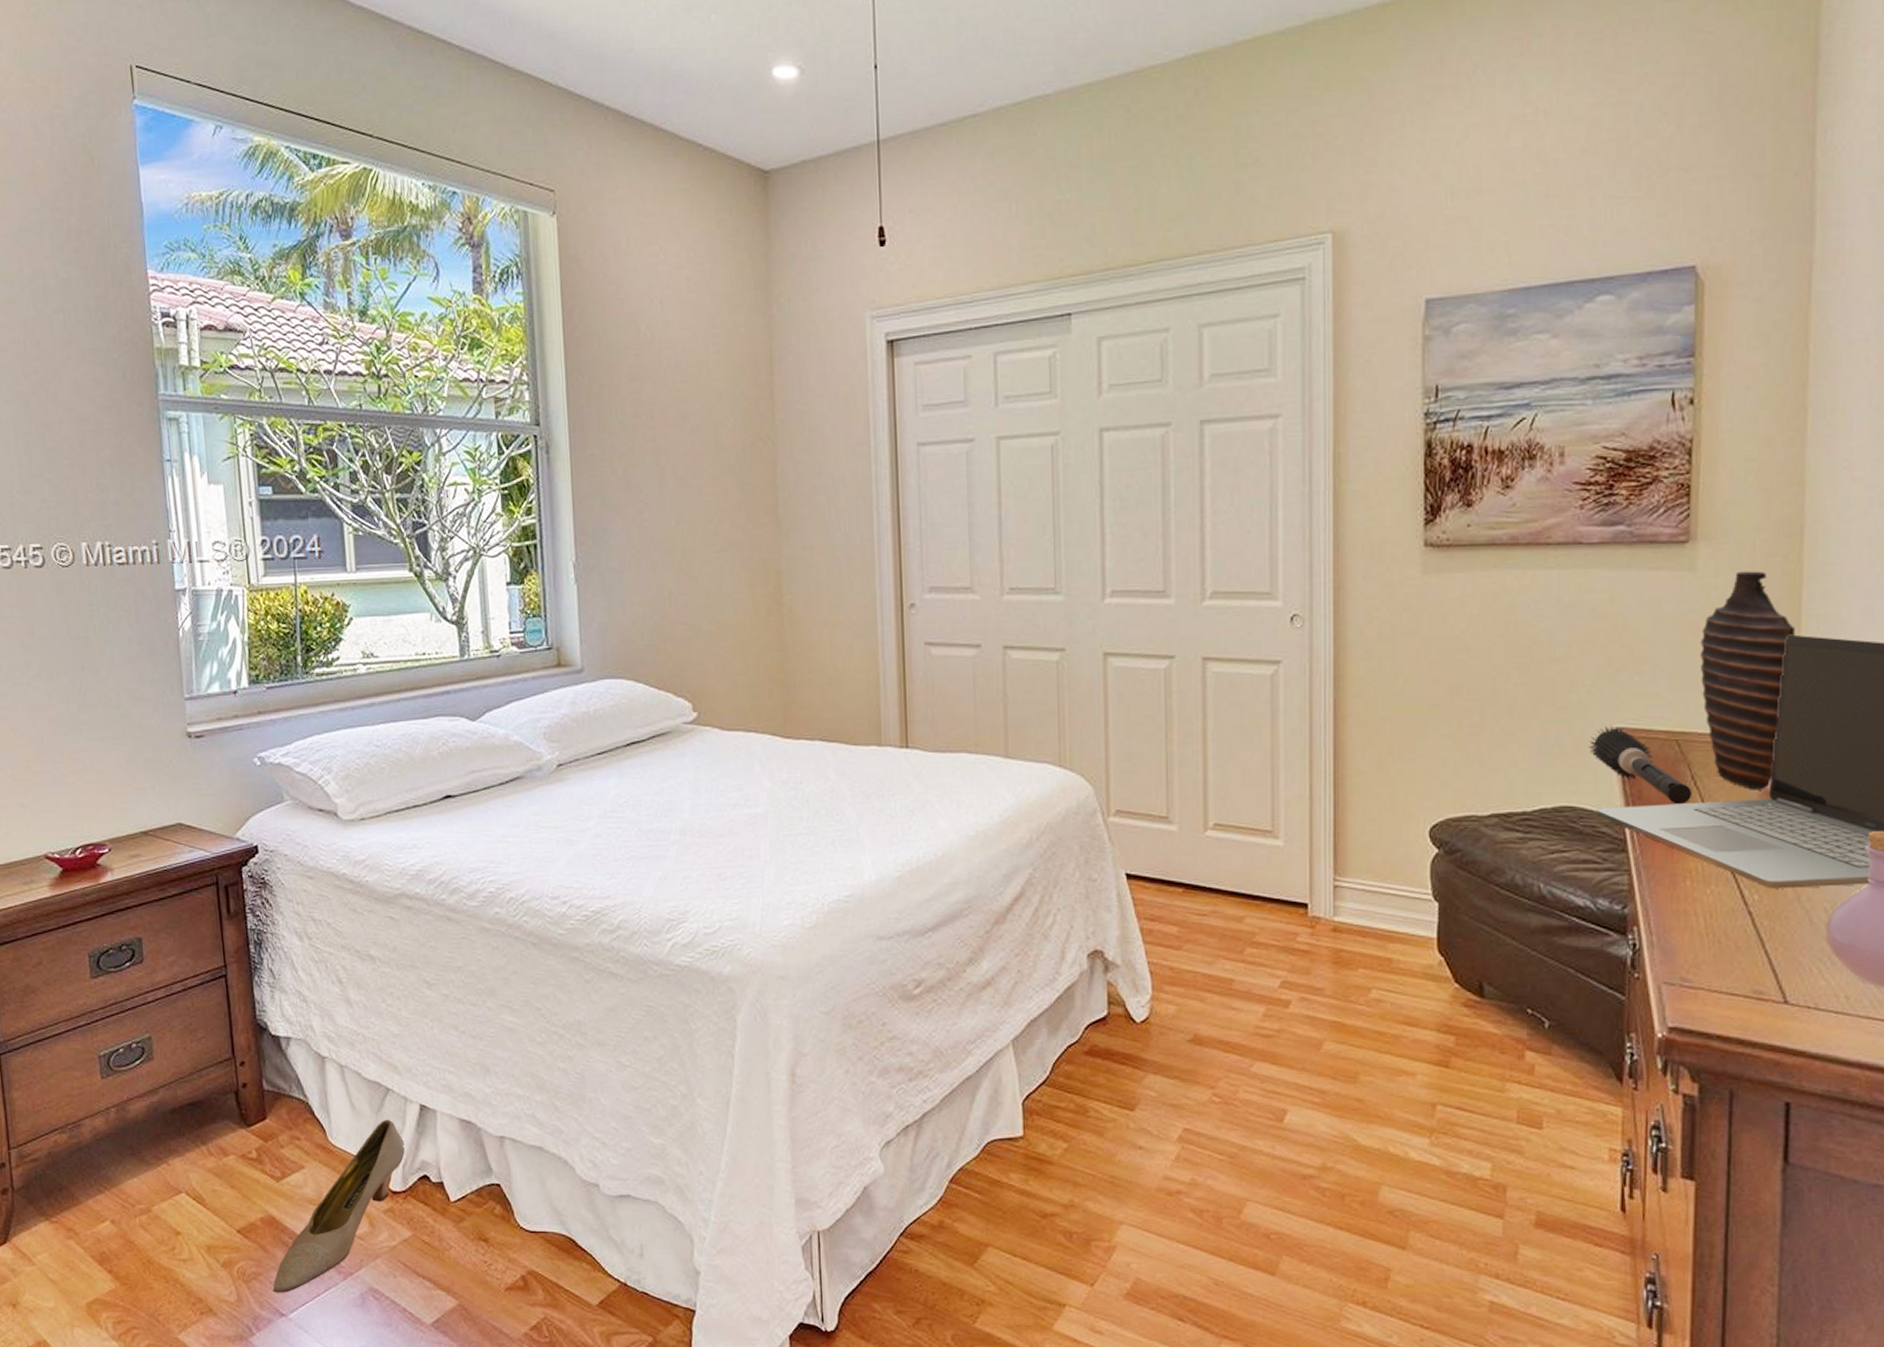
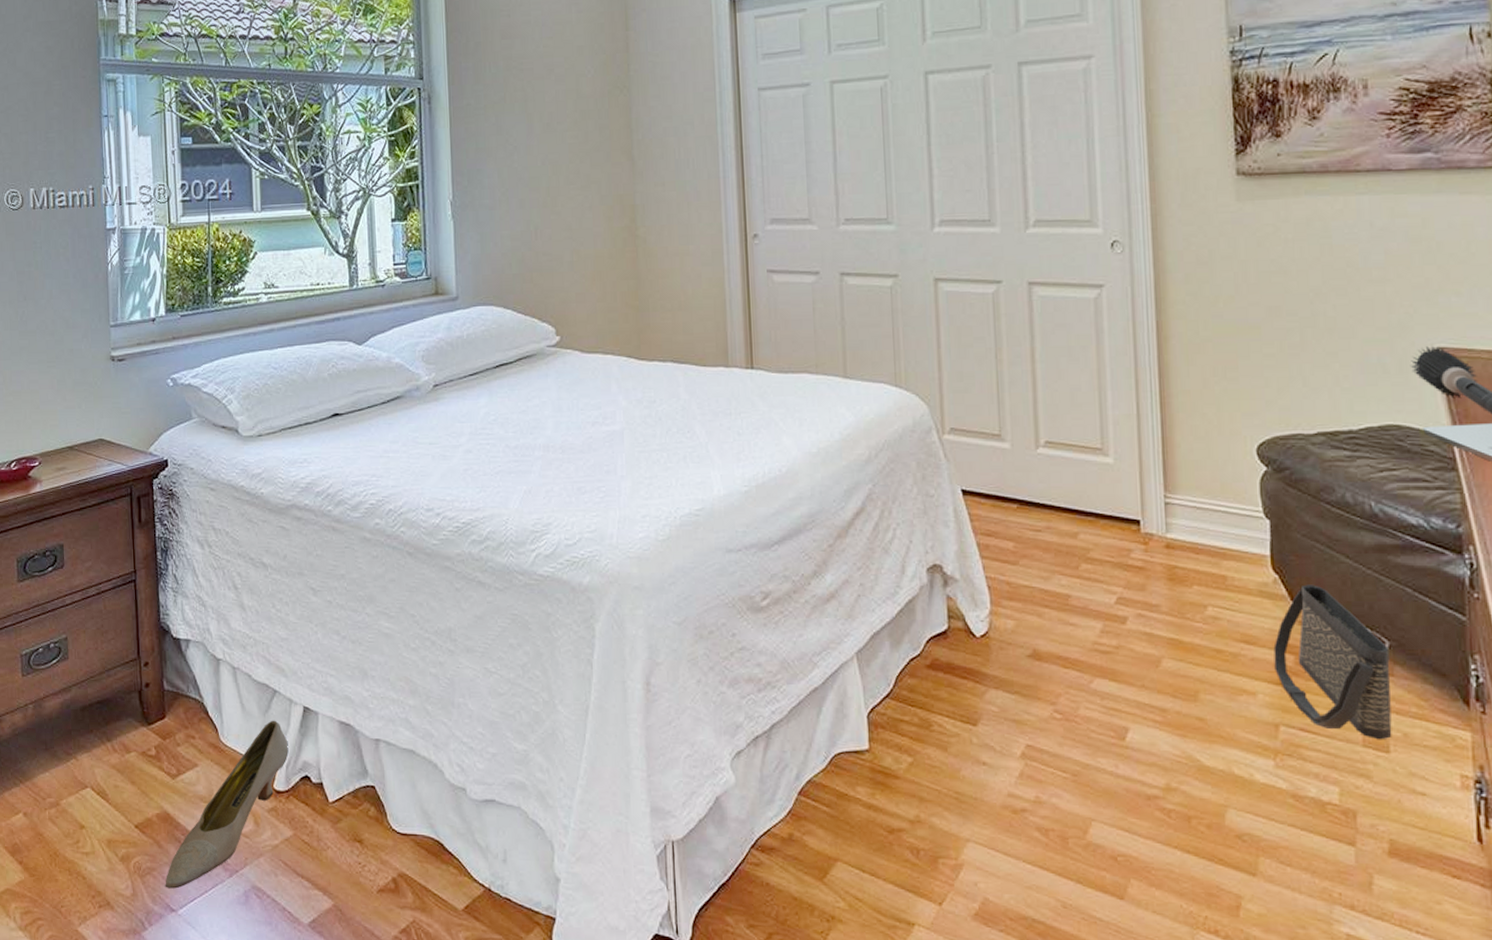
handbag: none [1435,966,1549,1117] -> present [1273,584,1392,740]

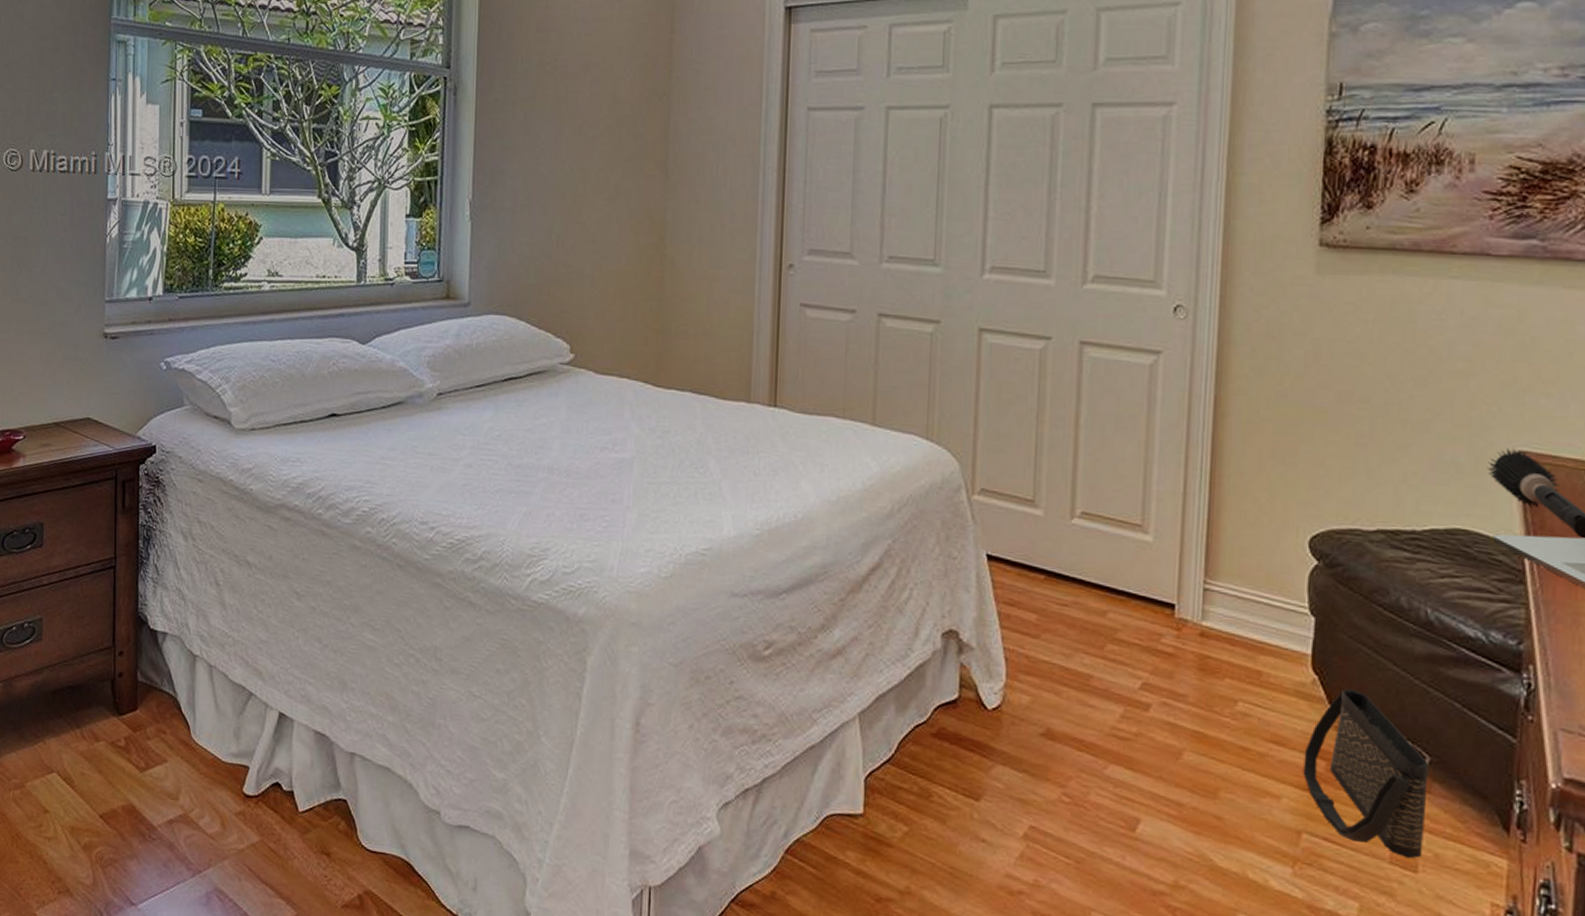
shoe: present [165,720,289,889] -> none [126,722,261,883]

